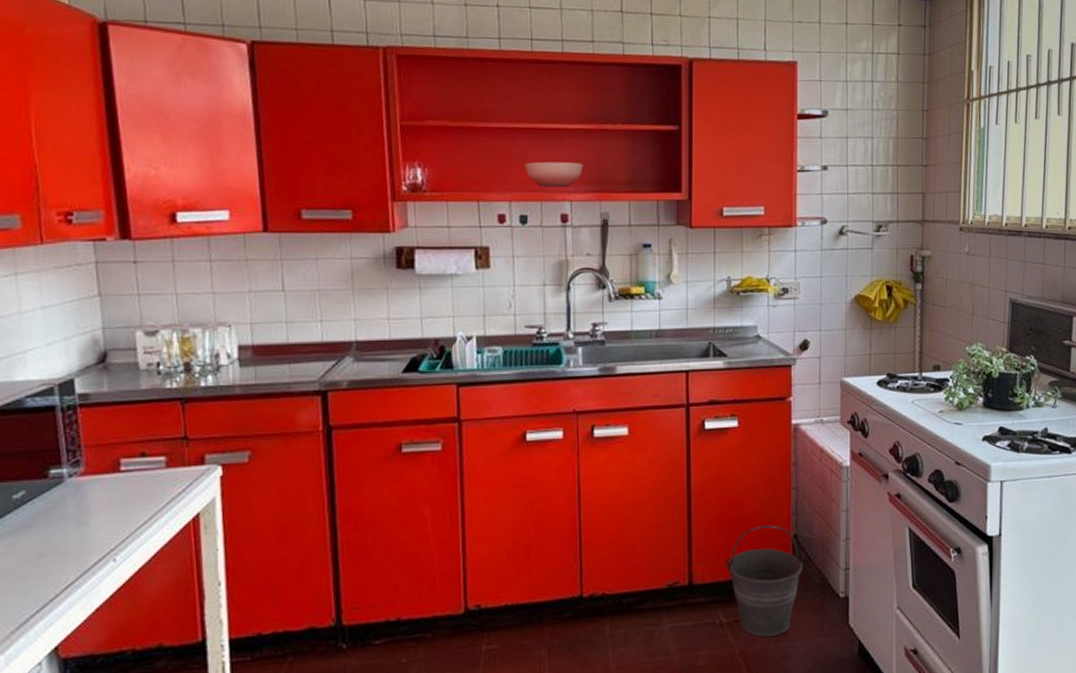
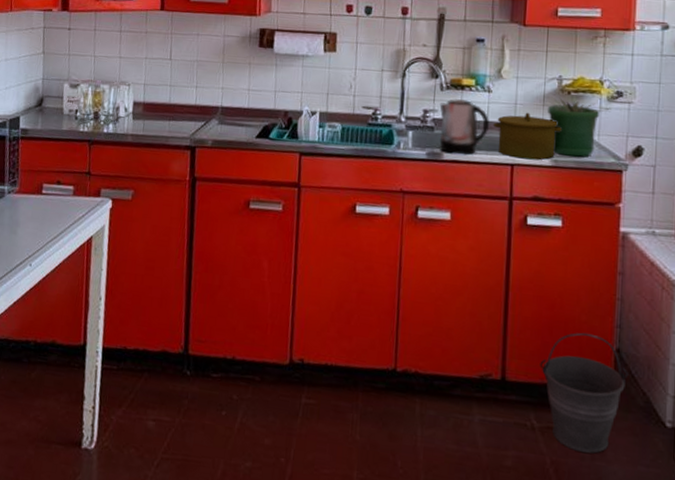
kettle: none [609,309,662,367] -> present [439,99,490,155]
cooking pot: none [665,316,733,364] -> present [493,112,562,160]
planter: none [719,298,777,356] -> present [548,96,610,157]

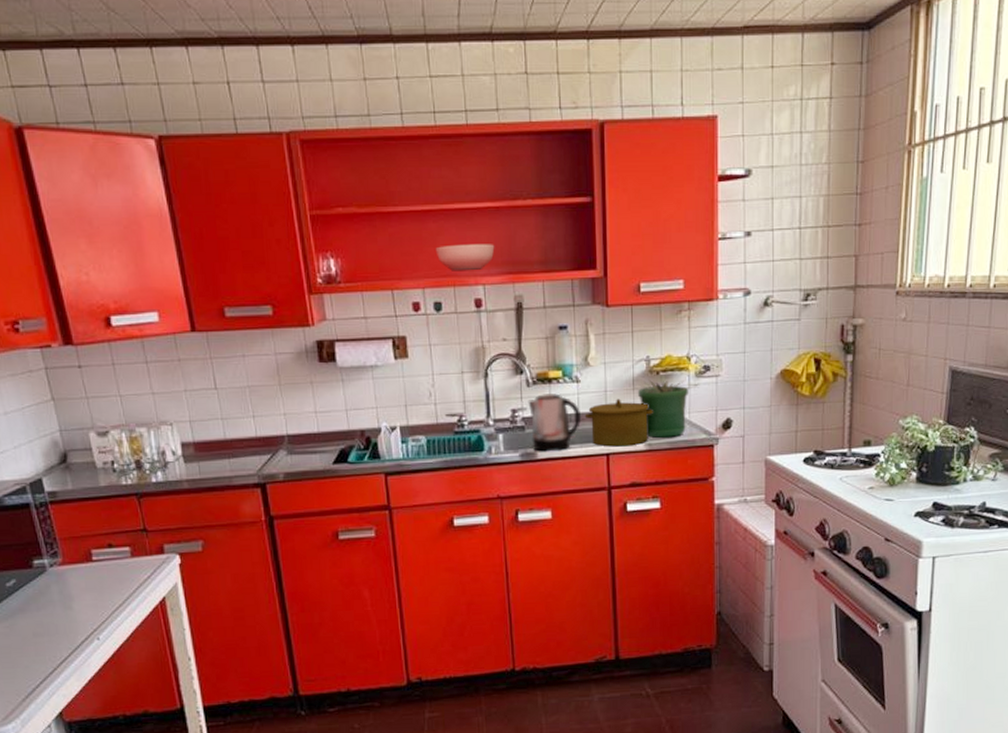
bucket: present [539,332,629,454] -> none [649,602,729,708]

